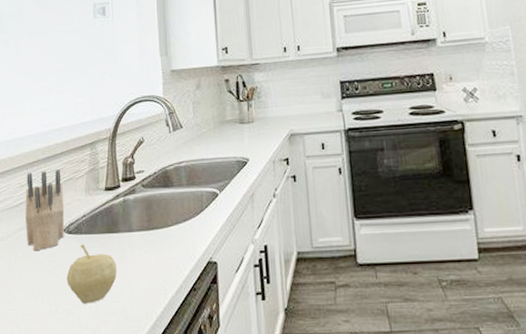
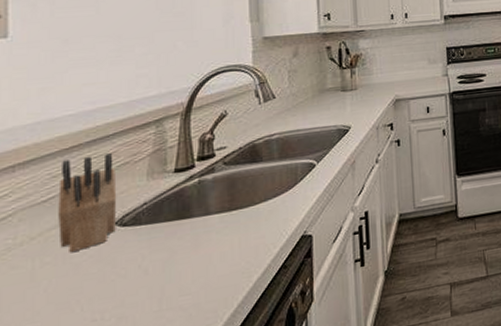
fruit: present [66,244,117,305] -> none [118,236,188,305]

